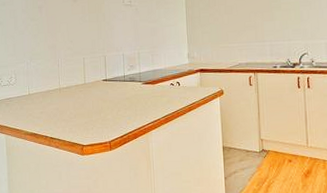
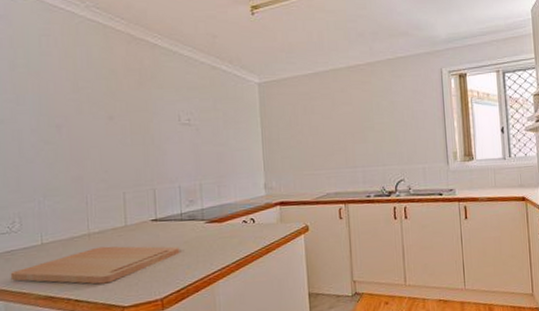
cutting board: none [9,98,123,127] -> present [10,246,180,285]

